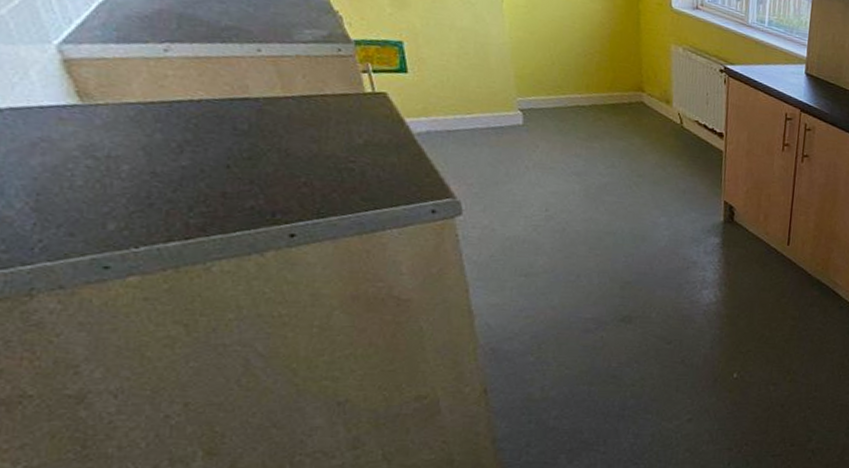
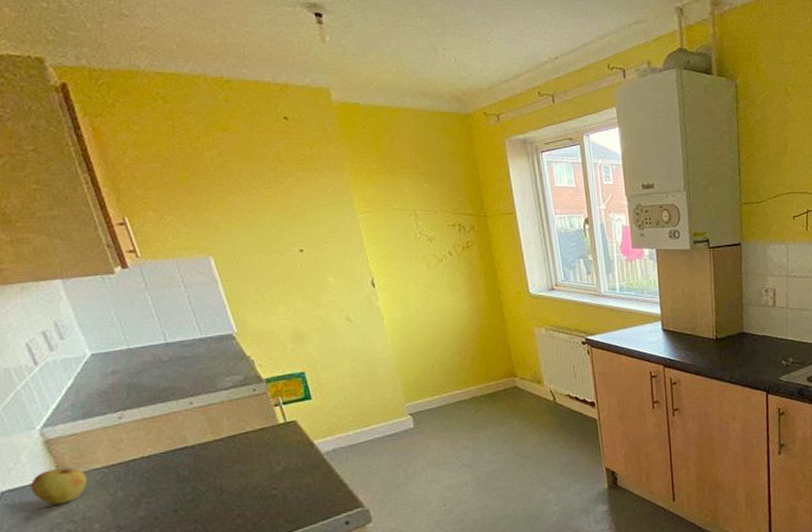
apple: none [41,93,117,136] -> present [31,467,87,506]

